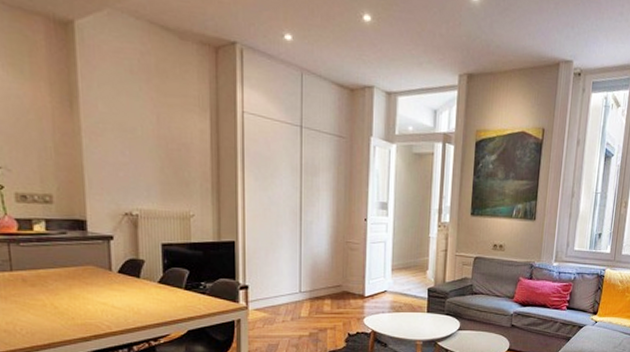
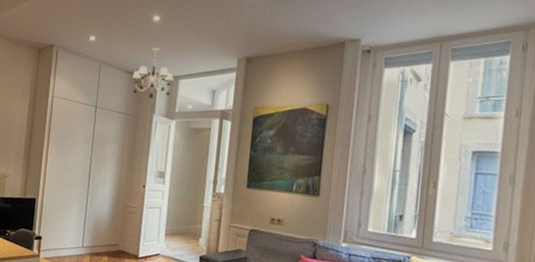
chandelier: none [342,55,392,118] -> present [131,48,174,98]

